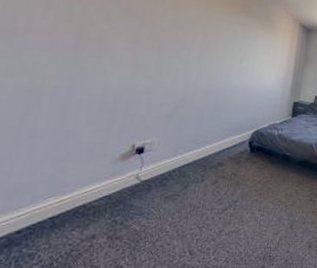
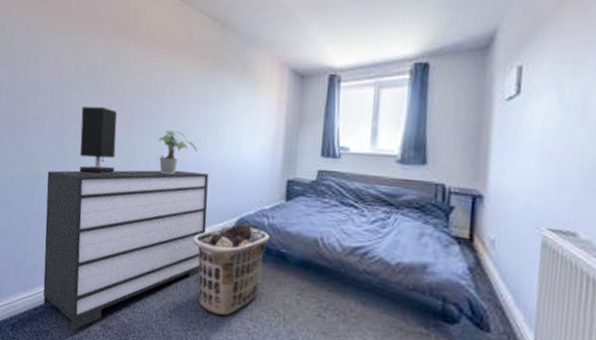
dresser: none [31,85,232,249] -> present [43,170,208,331]
table lamp: none [96,28,146,93] -> present [79,106,117,176]
potted plant: none [186,57,223,94] -> present [158,130,197,174]
clothes hamper: none [213,134,279,211] -> present [192,223,271,316]

